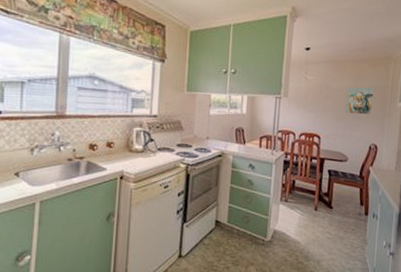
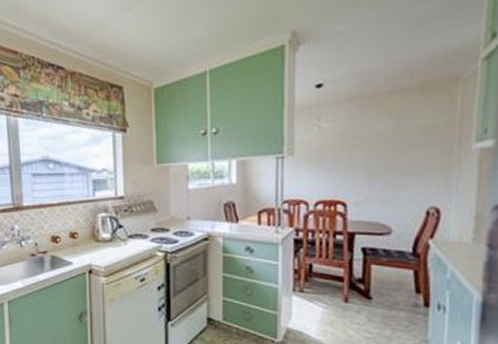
wall art: present [345,87,374,115] -> none [383,126,430,168]

